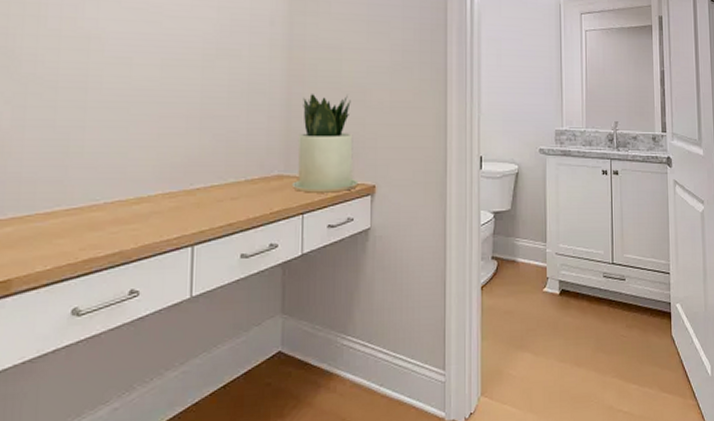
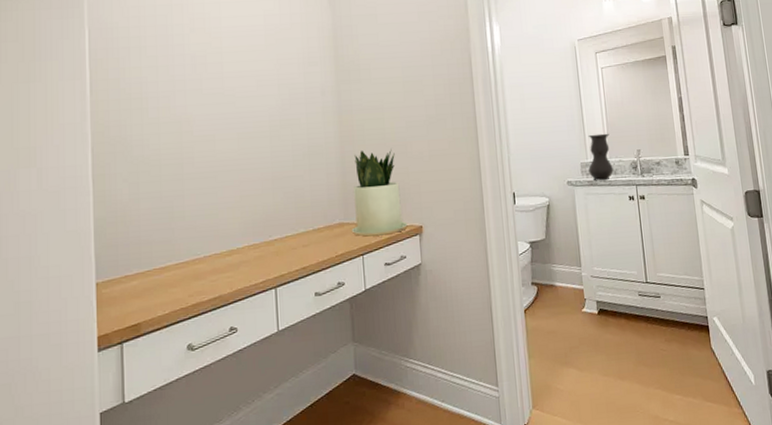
vase: none [563,100,589,152] -> present [587,133,613,181]

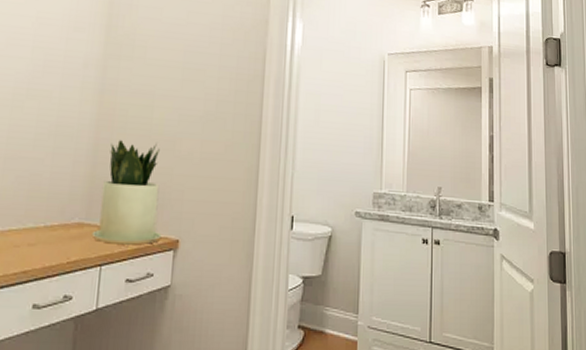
vase: present [587,133,613,181] -> none [381,162,410,217]

